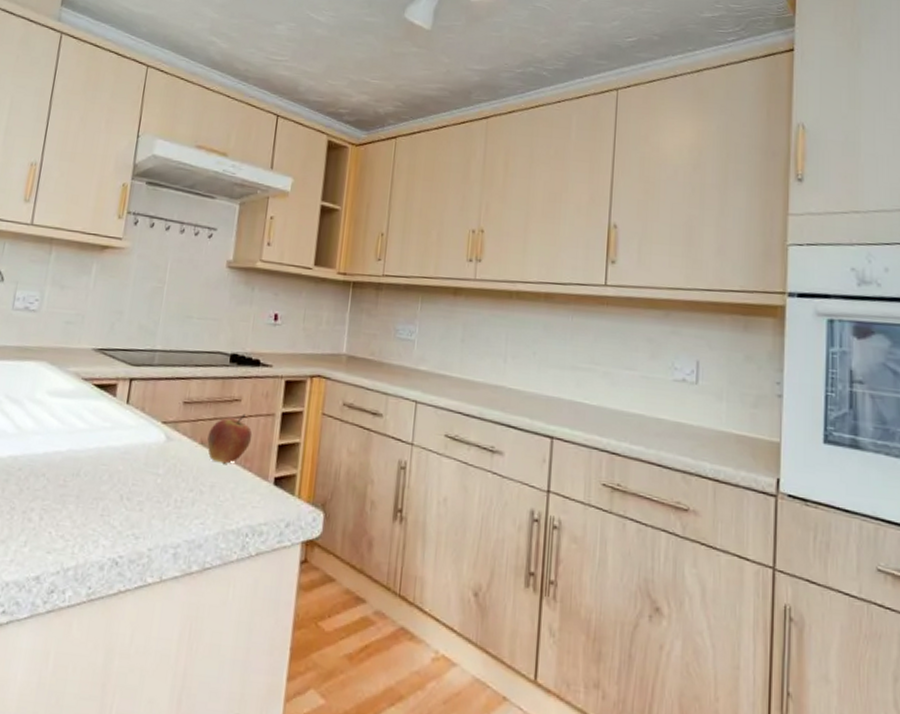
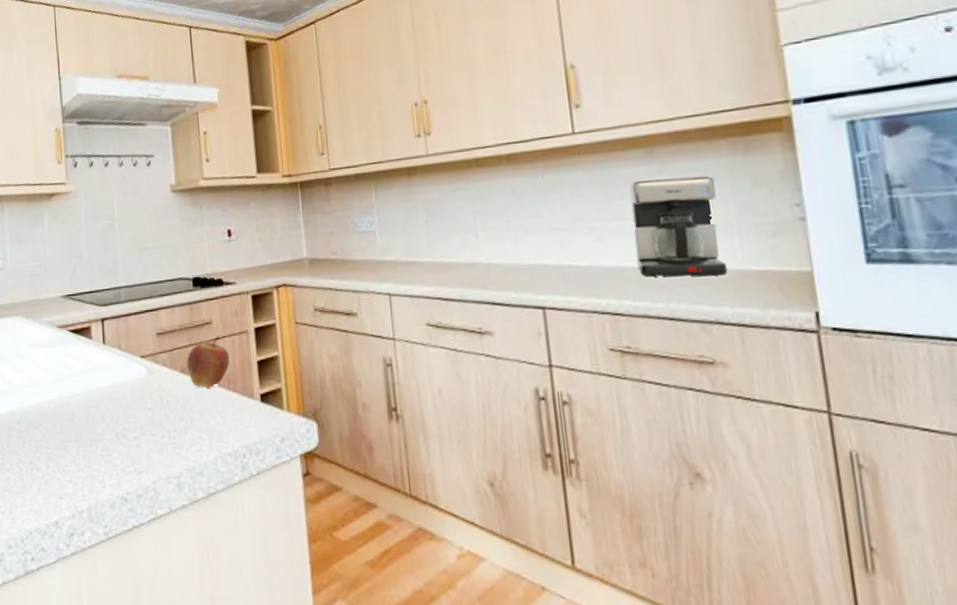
coffee maker: none [638,338,716,434] -> present [630,175,728,277]

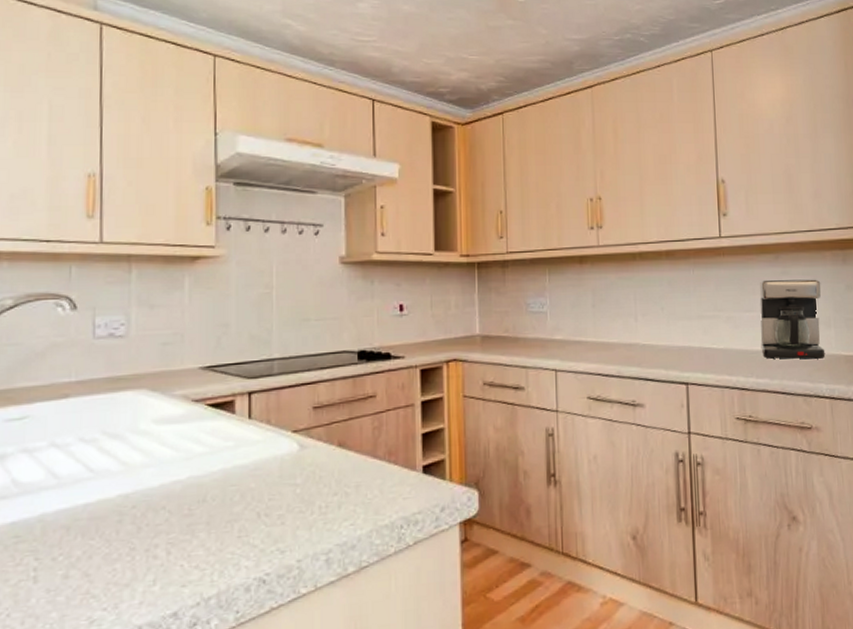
fruit: present [187,335,230,388] -> none [345,408,393,462]

